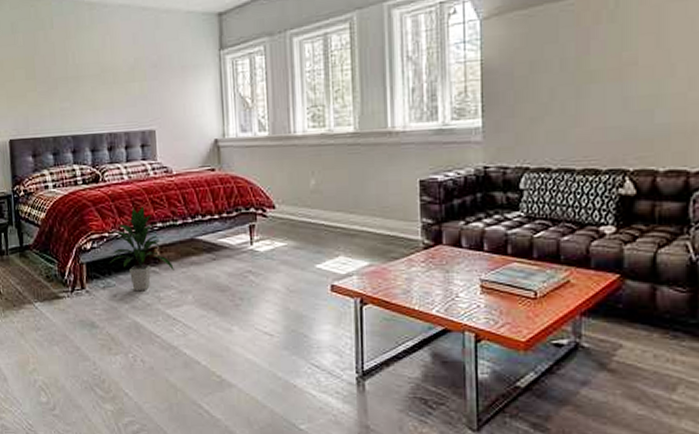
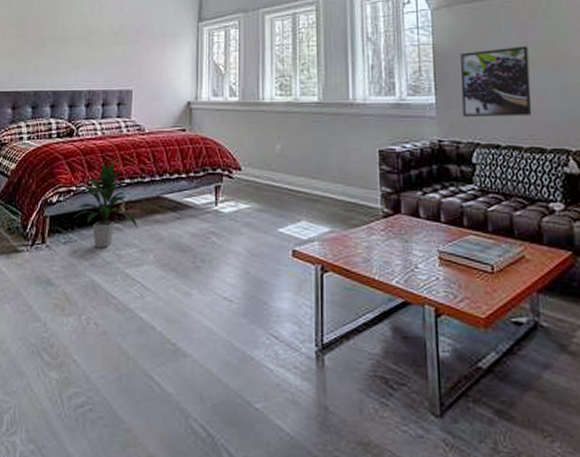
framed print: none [510,55,589,139] -> present [460,45,532,116]

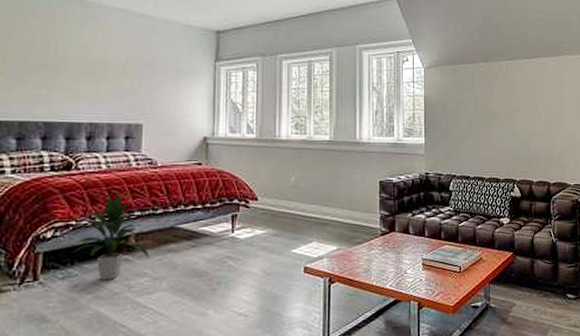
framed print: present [460,45,532,116] -> none [444,101,493,154]

